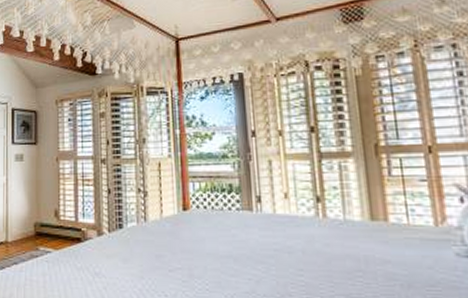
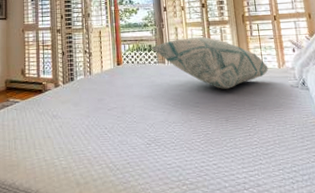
decorative pillow: none [232,174,418,253] -> present [151,36,269,89]

